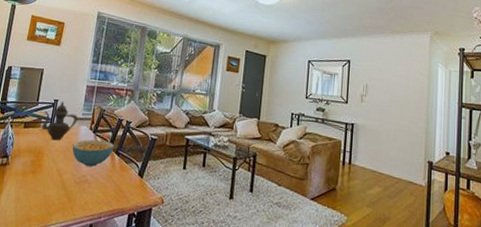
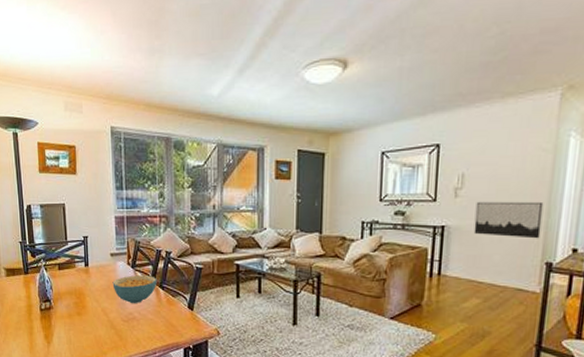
teapot: present [41,101,78,141] -> none [76,237,113,280]
wall art: none [375,107,424,142] -> present [473,201,544,239]

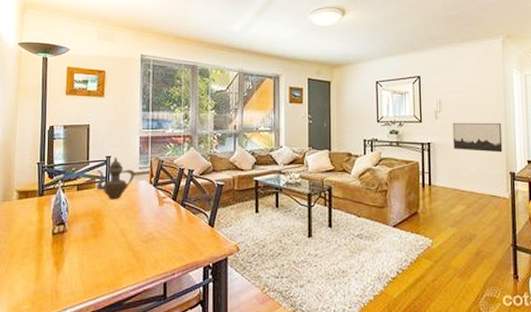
teapot: none [76,237,113,280] -> present [96,156,135,200]
cereal bowl: present [112,275,157,303] -> none [133,194,179,222]

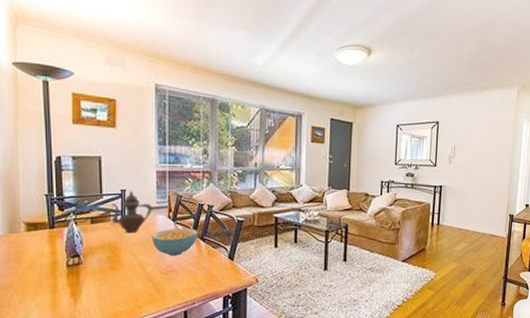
cereal bowl: none [133,194,179,222] -> present [151,228,199,255]
wall art: present [452,122,503,153] -> none [462,167,508,197]

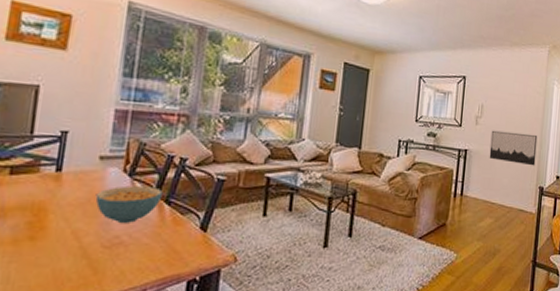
teapot: present [112,190,152,234] -> none [41,132,103,191]
wall art: none [462,167,508,197] -> present [489,130,538,166]

